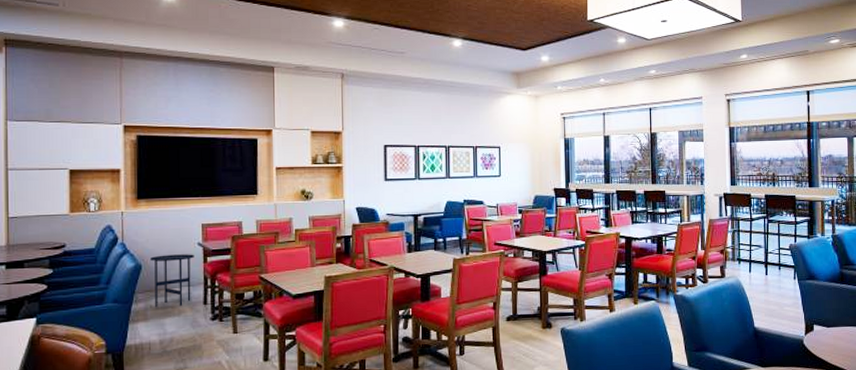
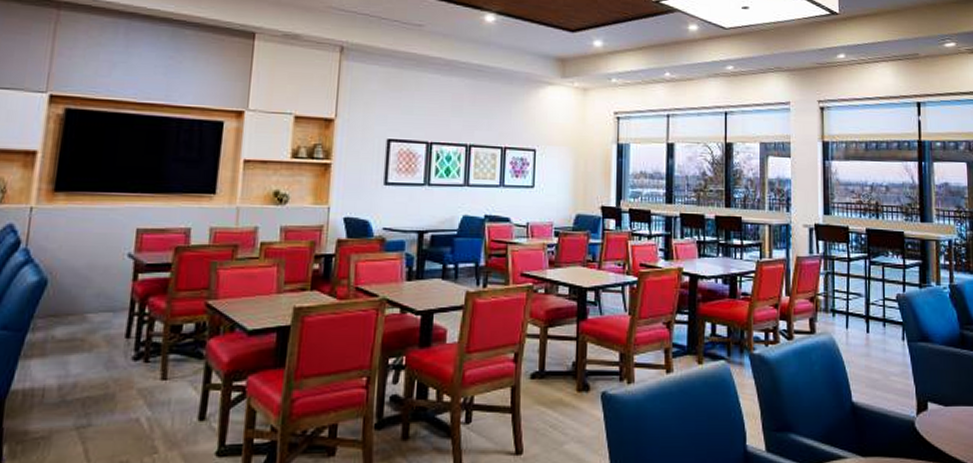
side table: present [150,254,194,308] -> none [58,267,121,340]

